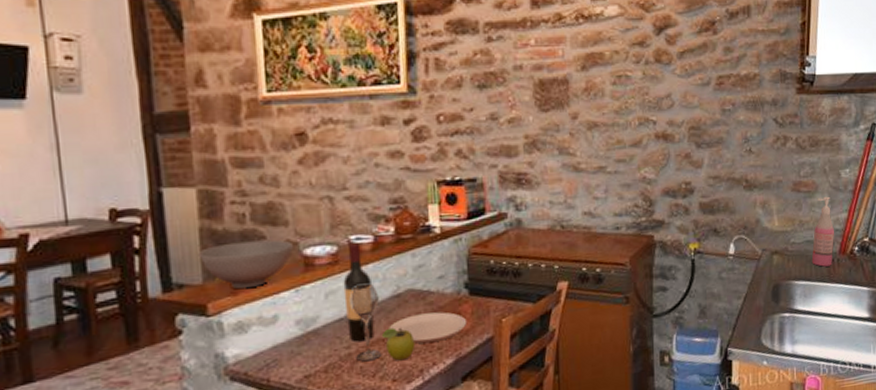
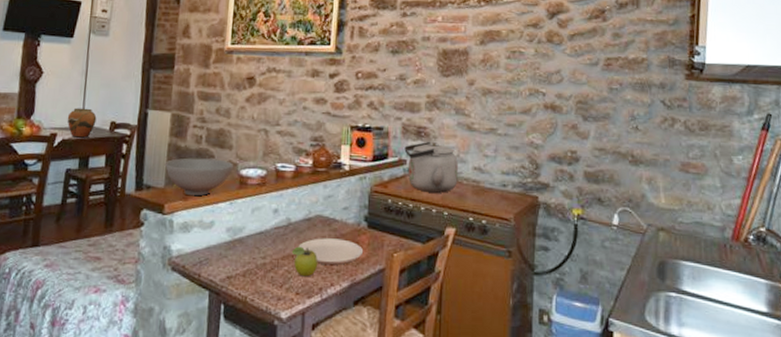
vase: none [40,194,87,236] -> present [67,107,97,138]
wine bottle: present [343,243,374,342] -> none [265,170,289,255]
wineglass: present [350,283,382,362] -> none [269,205,293,273]
kettle: none [503,188,567,247] -> present [404,141,458,193]
soap dispenser: present [811,196,835,267] -> none [701,180,727,251]

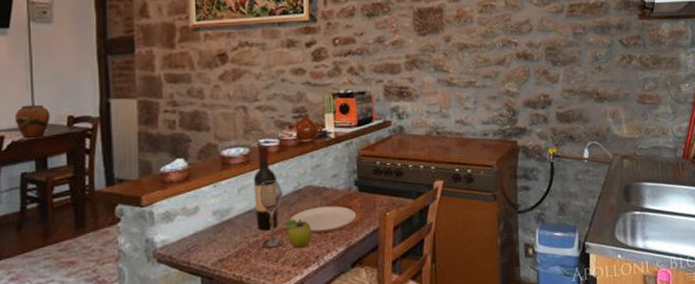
bowl: present [164,158,233,197] -> none [136,142,213,184]
wine bottle: none [265,170,289,255] -> present [253,146,278,231]
wineglass: none [269,205,293,273] -> present [259,180,284,249]
kettle: present [404,141,458,193] -> none [388,100,442,150]

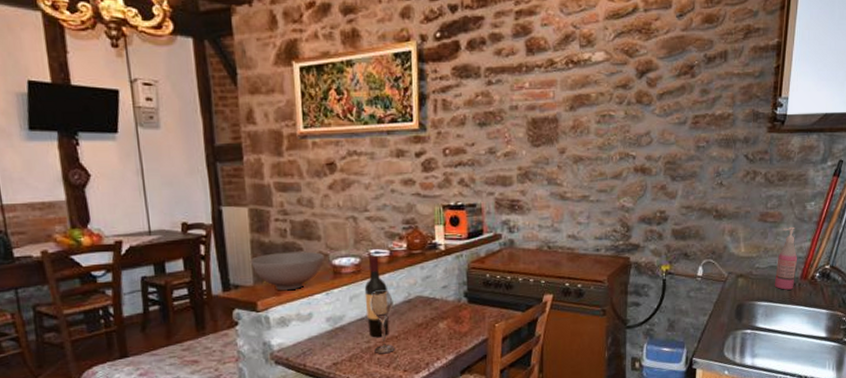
vase: present [14,104,50,138] -> none [130,210,165,243]
bowl: none [136,142,213,184] -> present [250,251,324,291]
fruit: present [284,218,312,248] -> none [395,327,423,355]
plate: present [290,206,357,233] -> none [401,316,466,341]
soap dispenser: none [658,107,678,170] -> present [774,226,798,290]

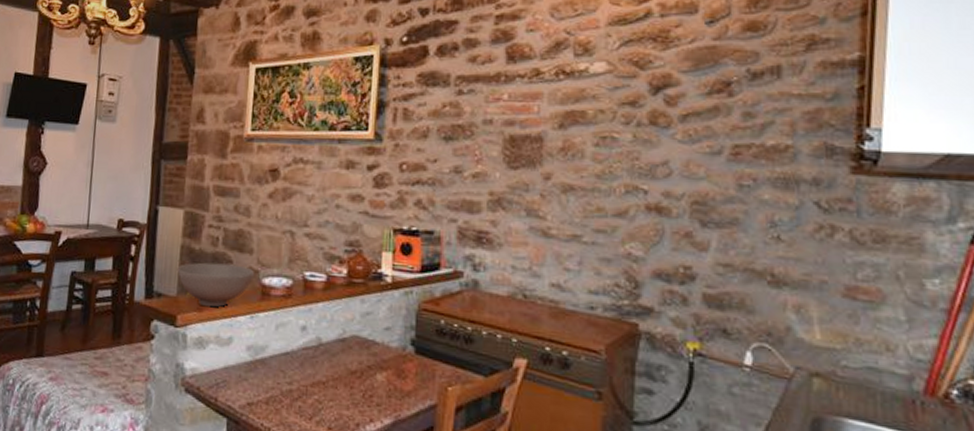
wine bottle: present [364,256,389,338] -> none [292,279,320,381]
wineglass: present [370,290,396,354] -> none [296,321,325,403]
soap dispenser: present [774,226,798,290] -> none [876,311,916,409]

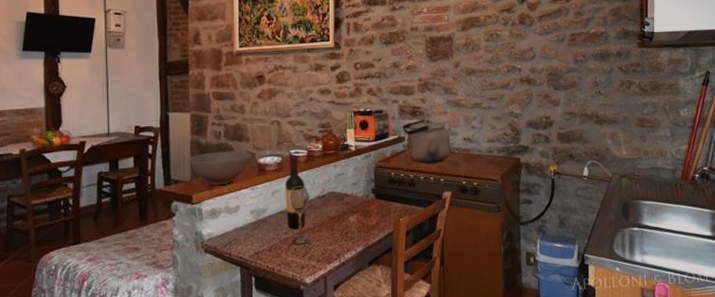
wine bottle: none [292,279,320,381] -> present [285,156,305,230]
wineglass: none [296,321,325,403] -> present [289,186,310,245]
kettle: none [461,249,530,315] -> present [402,118,450,163]

